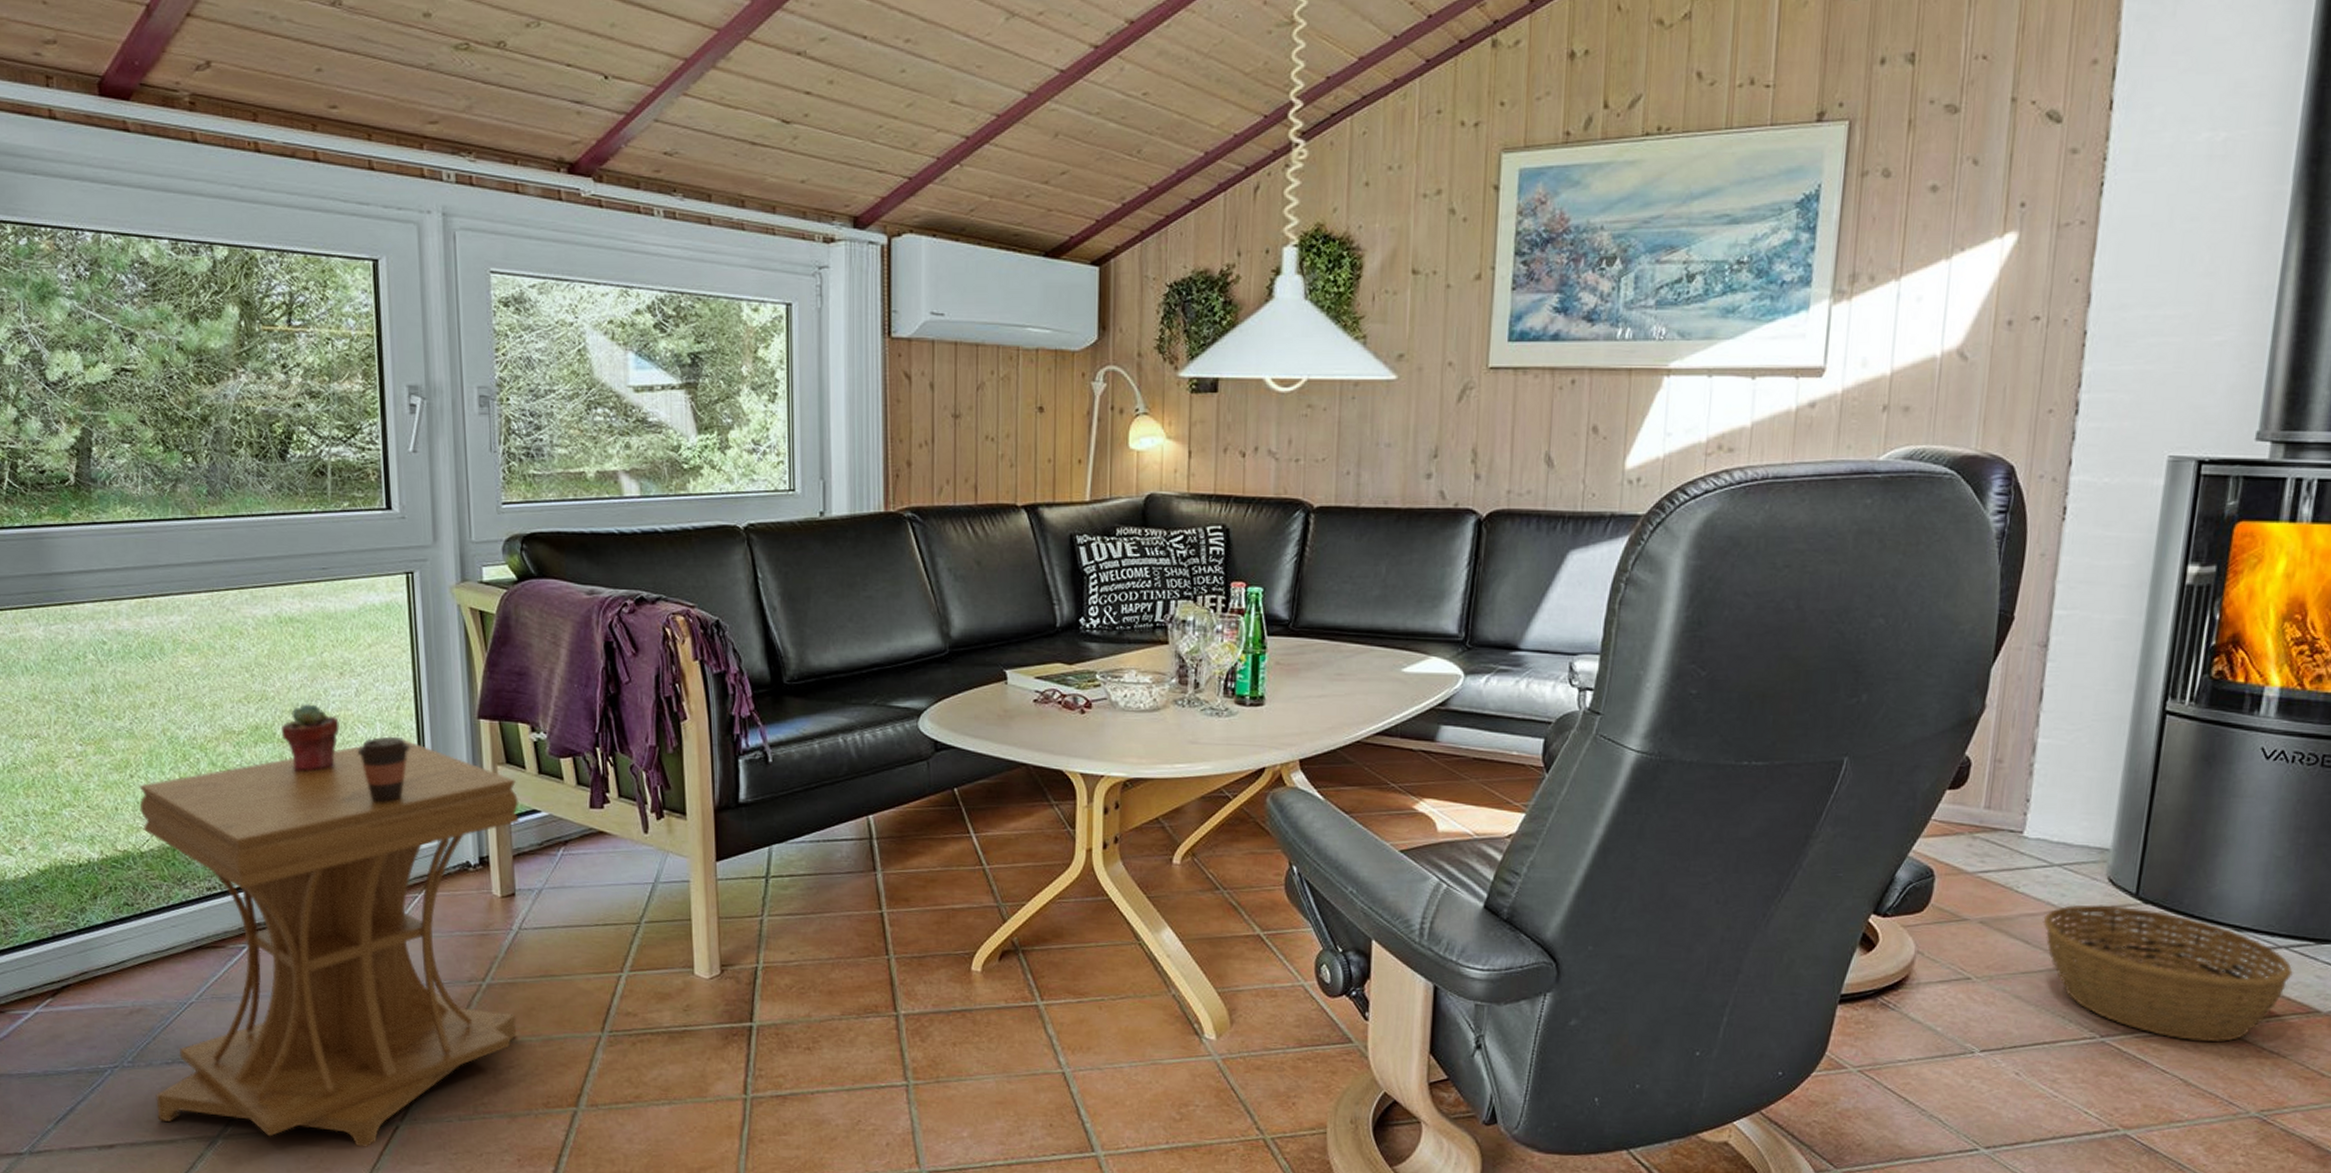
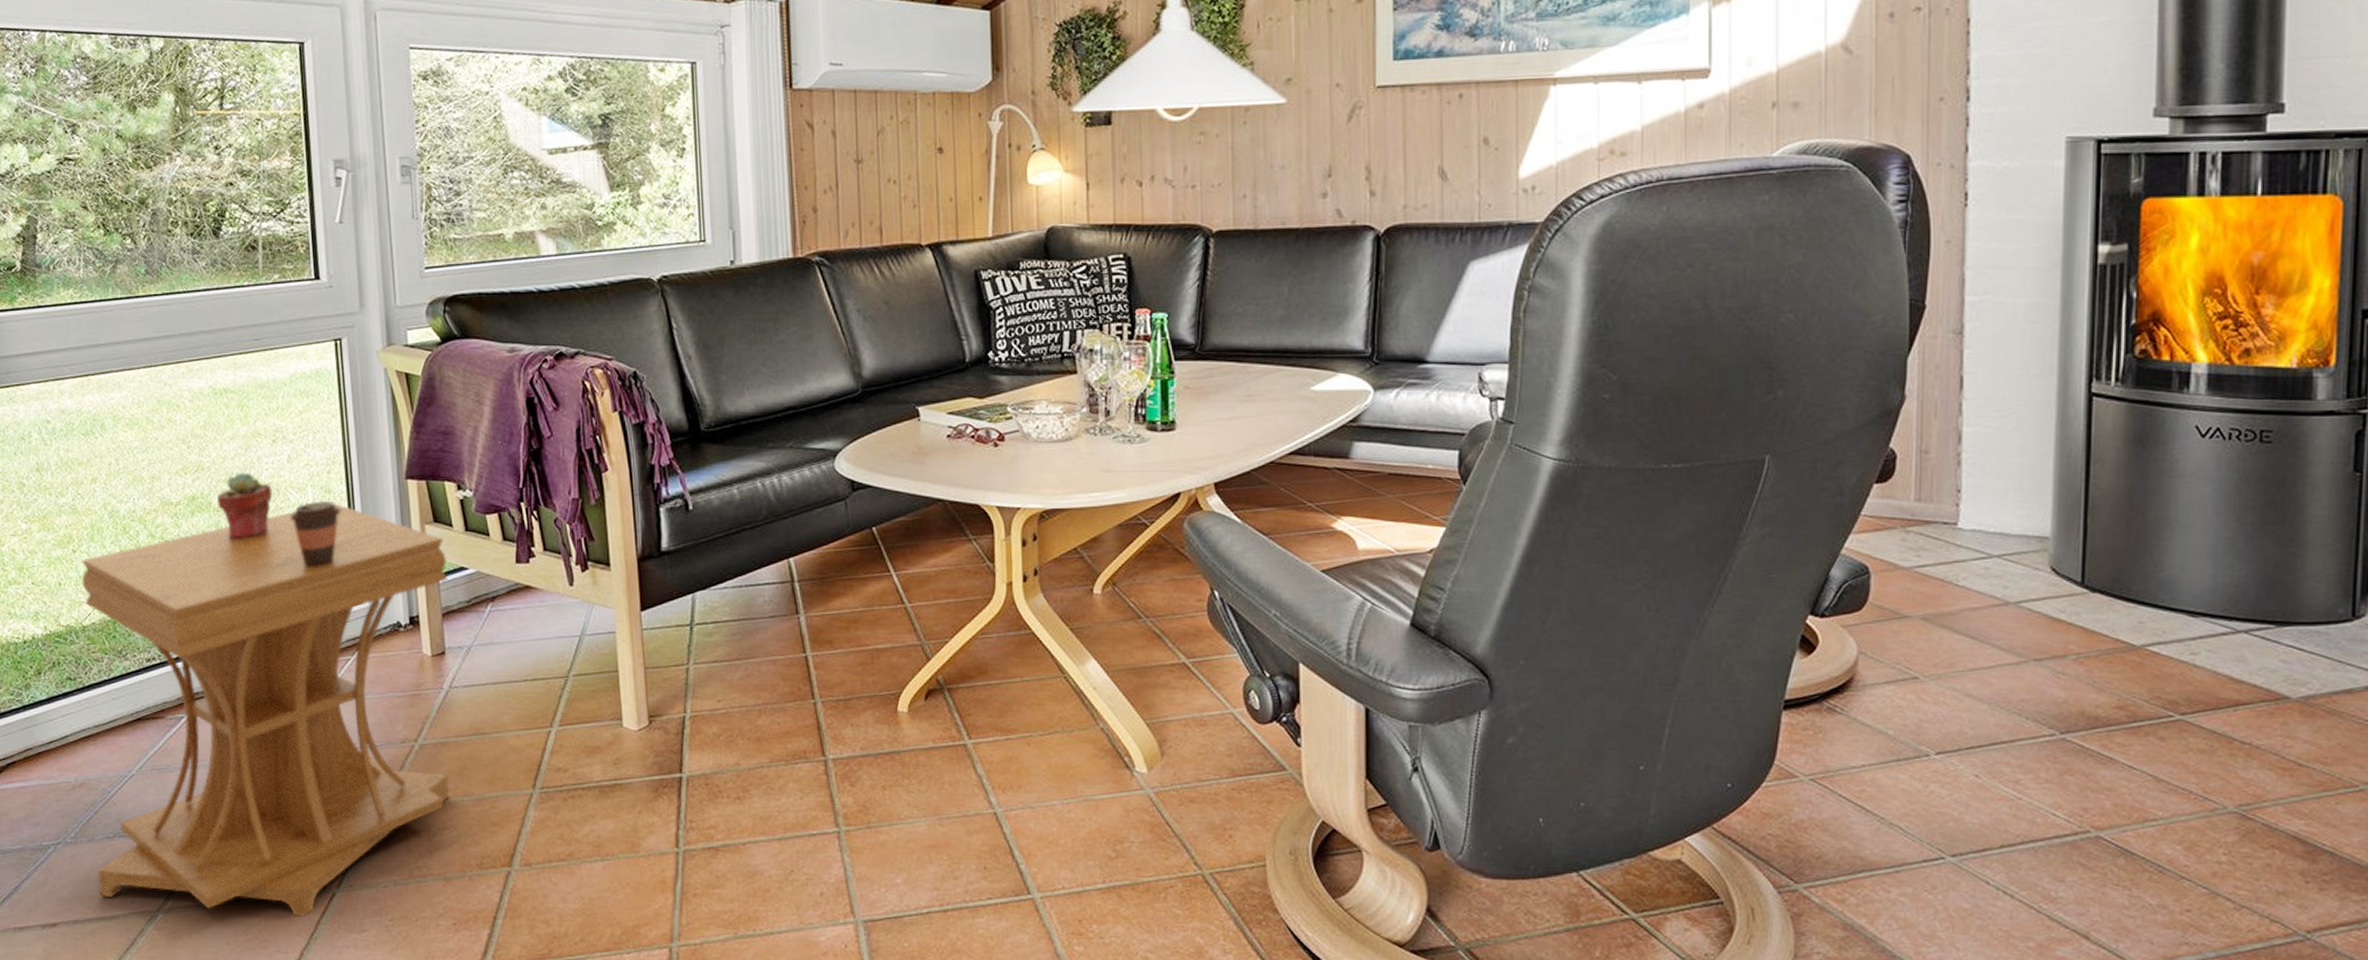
basket: present [2043,904,2293,1042] -> none [1987,595,2256,733]

